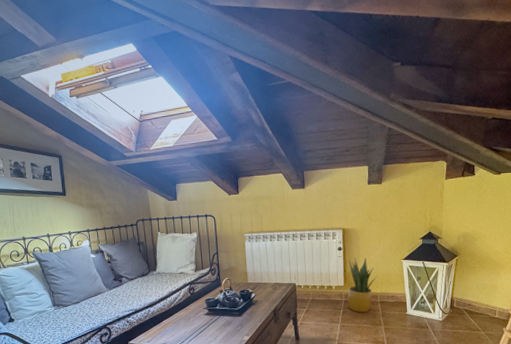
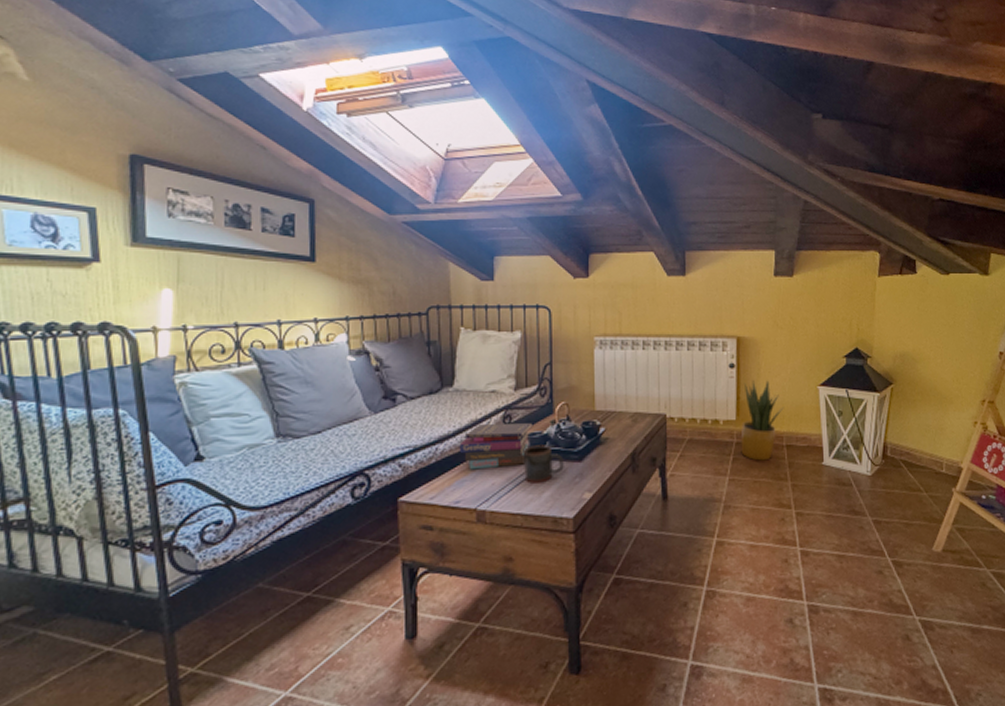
books: none [163,292,208,324] -> present [459,423,532,470]
mug: none [203,306,230,331] -> present [522,445,564,483]

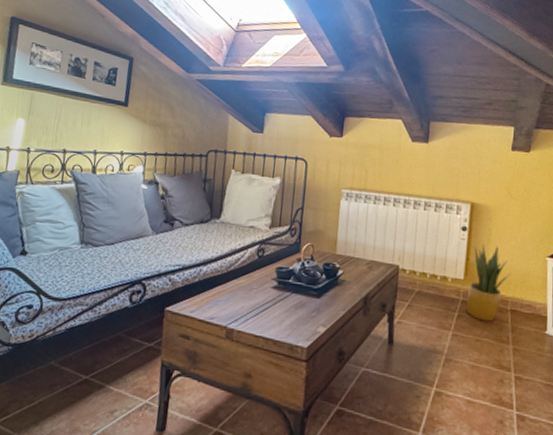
books: present [459,423,532,470] -> none [218,254,281,294]
mug: present [522,445,564,483] -> none [269,278,305,312]

